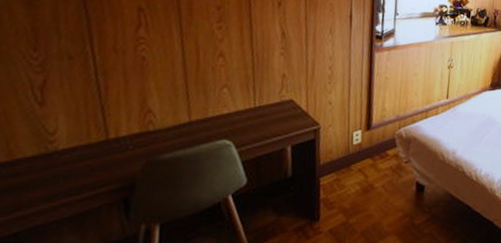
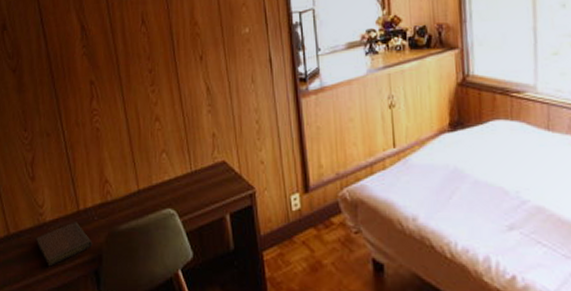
notebook: none [40,150,123,197] -> present [36,222,92,267]

